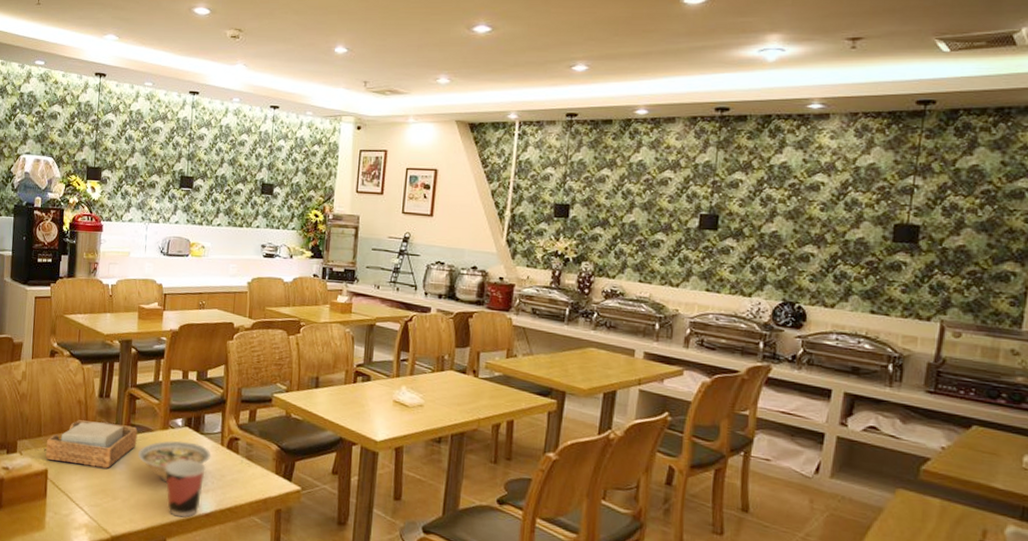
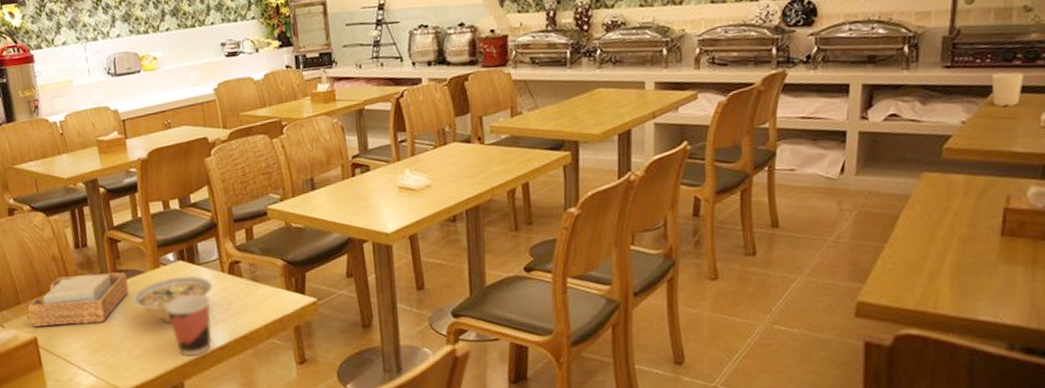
cup: none [974,407,1008,443] -> present [991,72,1024,108]

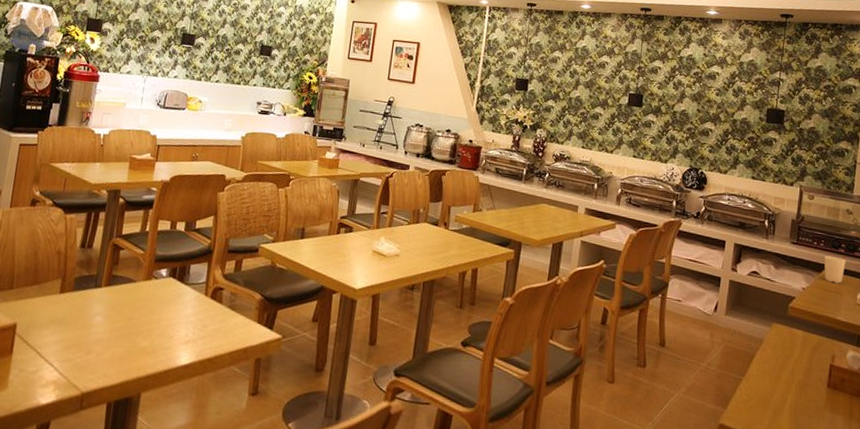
napkin holder: present [28,272,129,328] -> none [16,271,120,321]
soup bowl: present [132,276,214,325] -> none [117,291,194,336]
cup: present [165,294,213,357] -> none [144,310,189,370]

